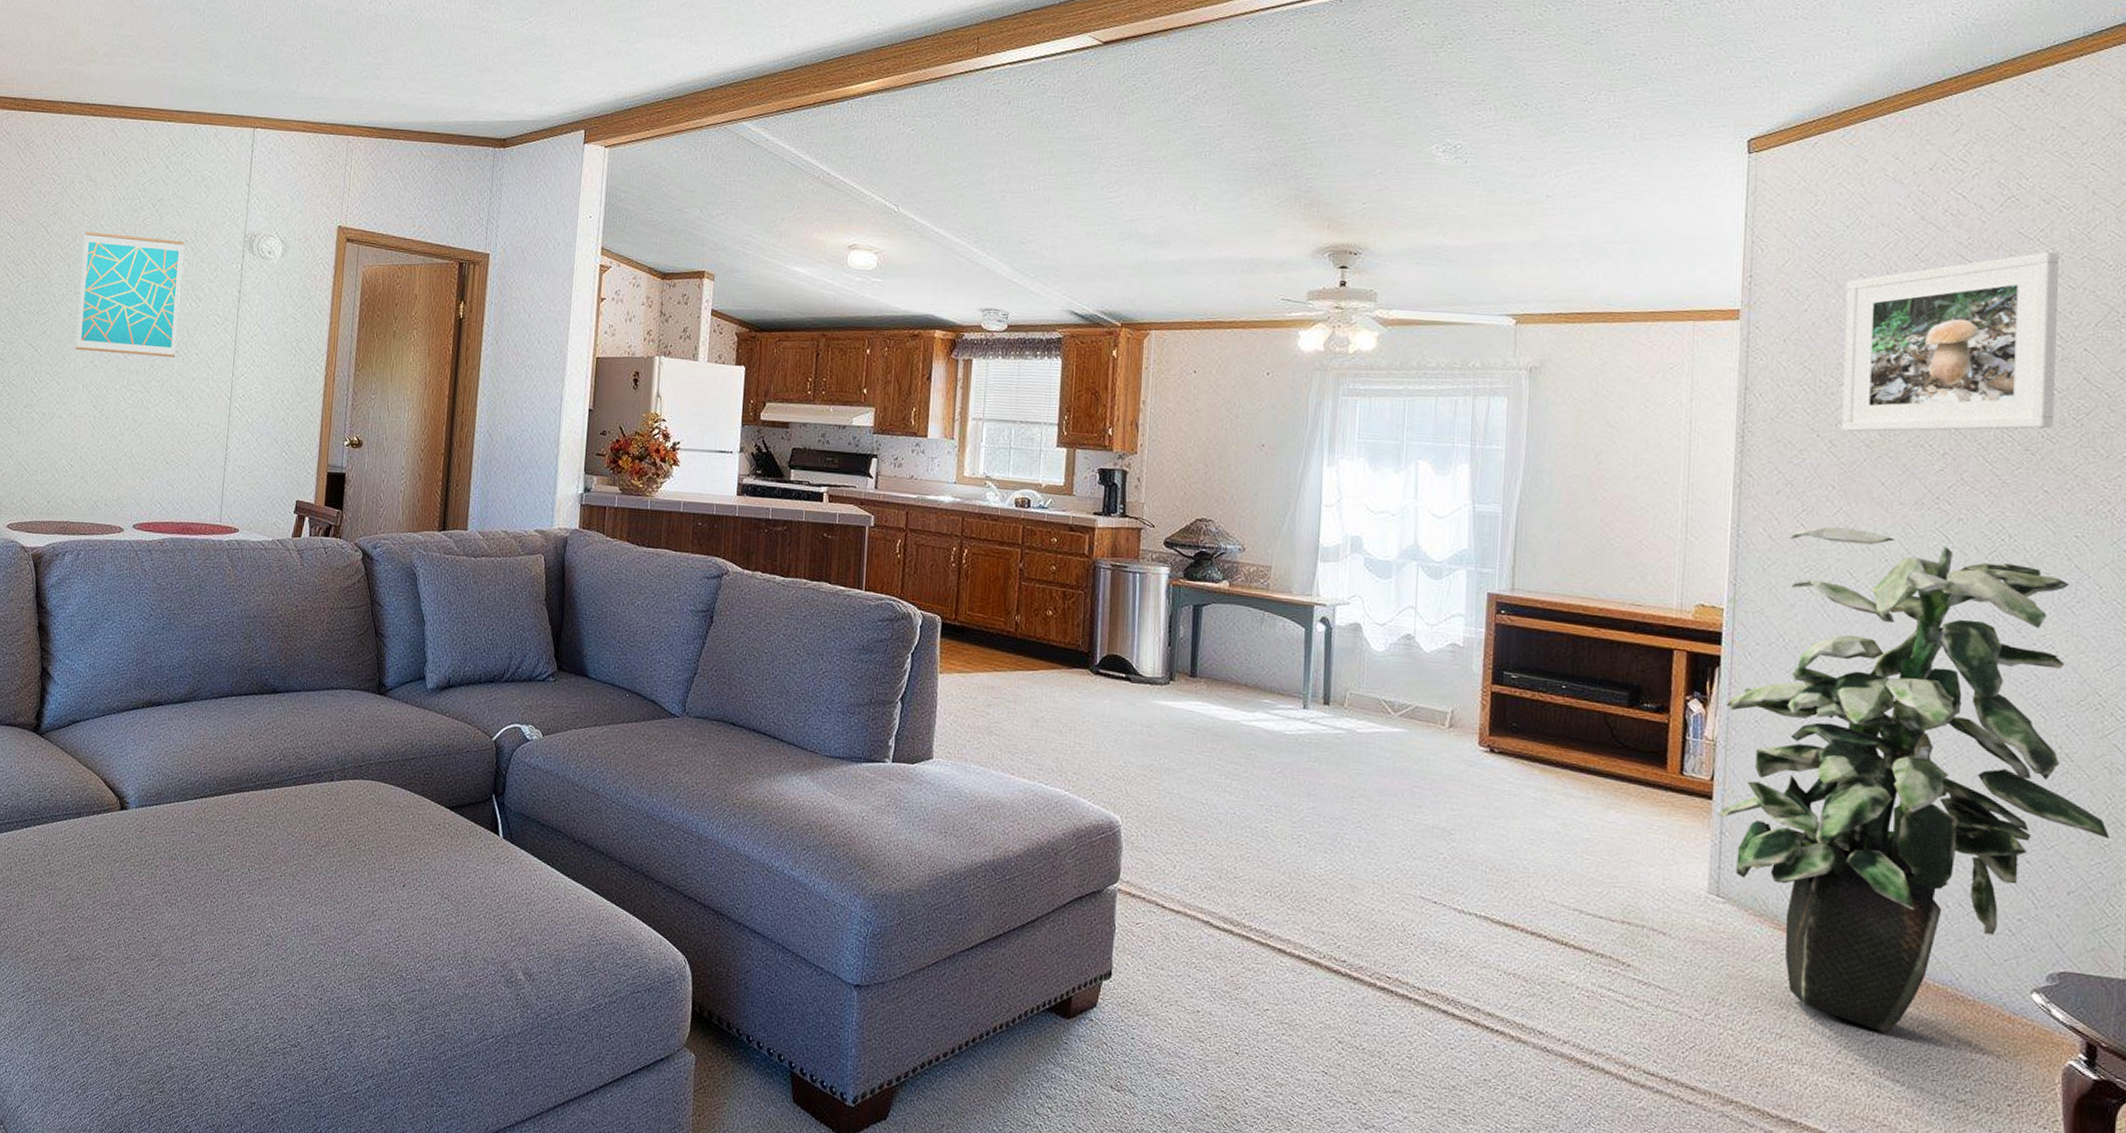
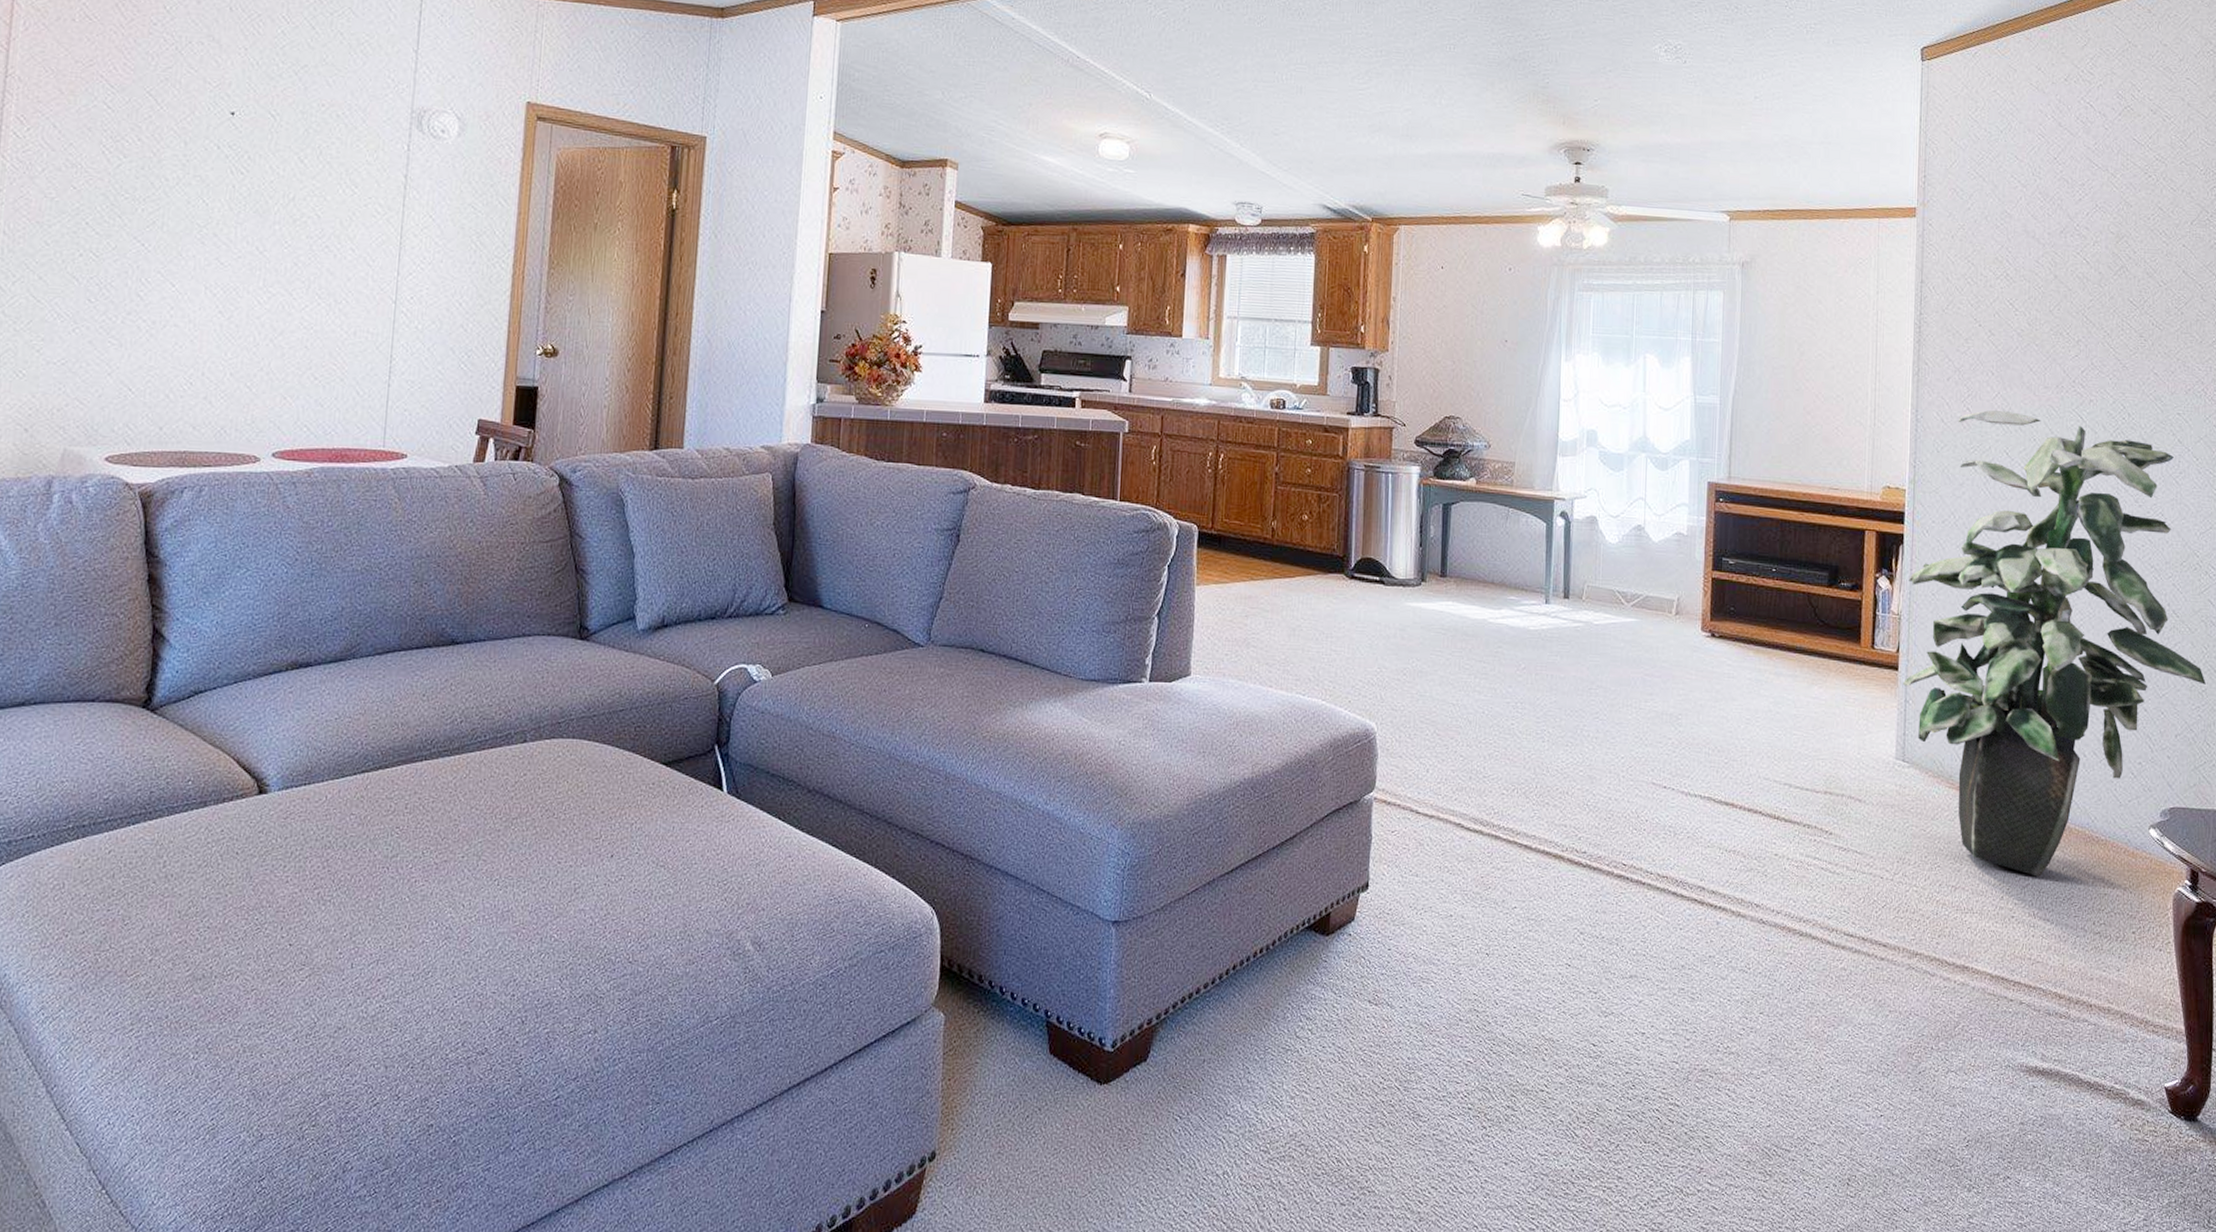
wall art: present [76,232,184,358] -> none [196,103,336,254]
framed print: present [1842,251,2059,432] -> none [1998,156,2163,322]

